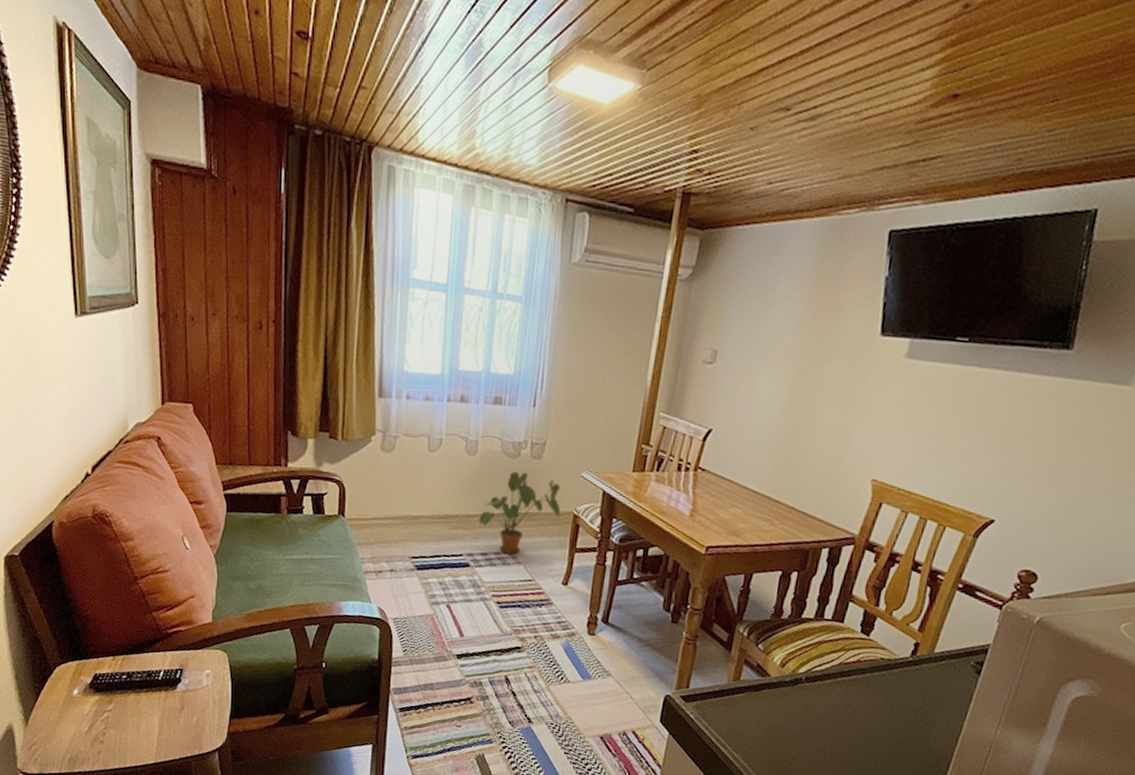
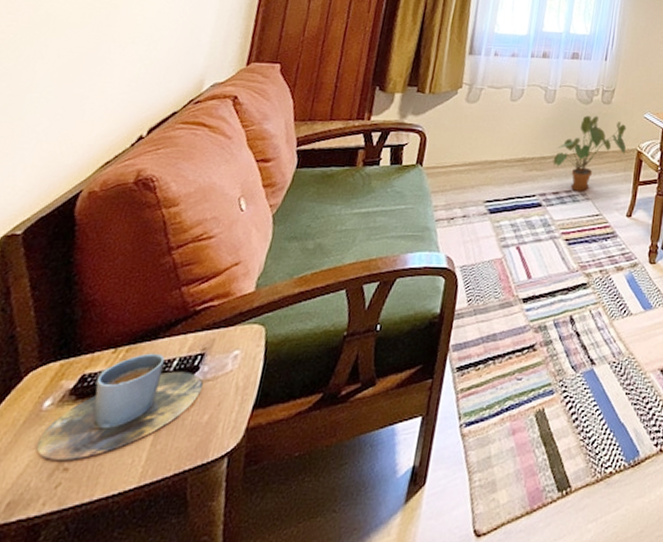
cup: none [77,663,186,736] -> present [36,353,203,460]

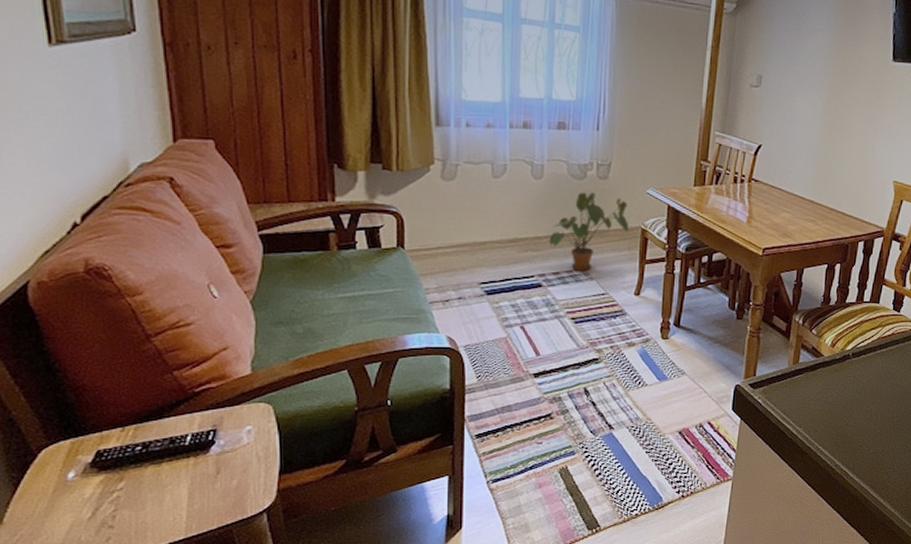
cup: present [36,353,203,460] -> none [74,430,223,520]

